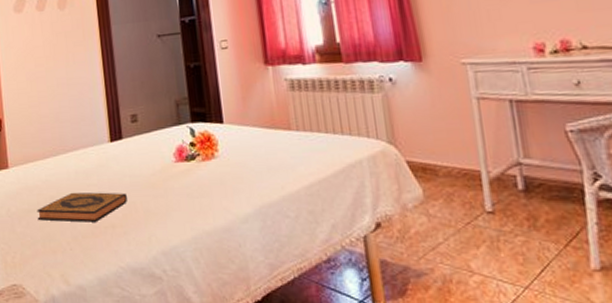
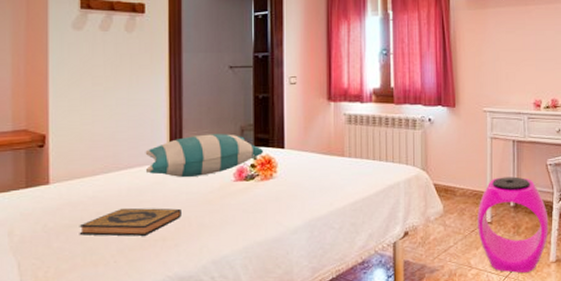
pillow: none [87,109,201,159] -> present [145,134,263,177]
stool: none [471,149,584,283] -> present [478,176,549,273]

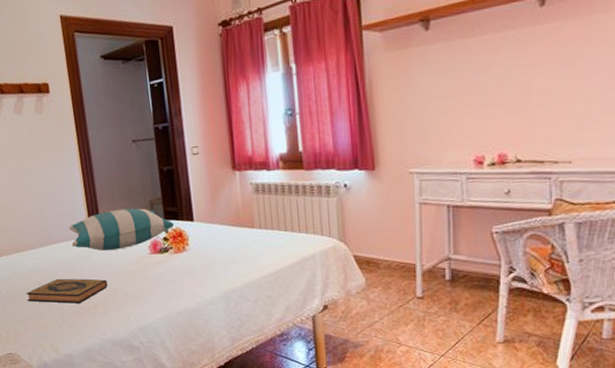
stool: present [478,176,549,273] -> none [406,247,494,352]

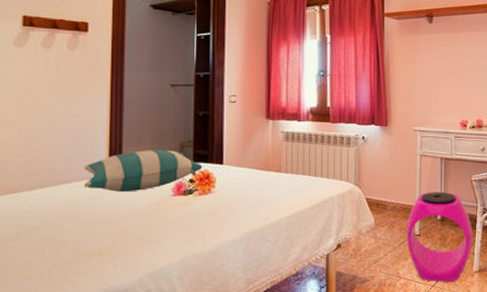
hardback book: present [26,278,108,304] -> none [13,222,119,250]
stool: none [406,247,494,352] -> present [407,191,473,282]

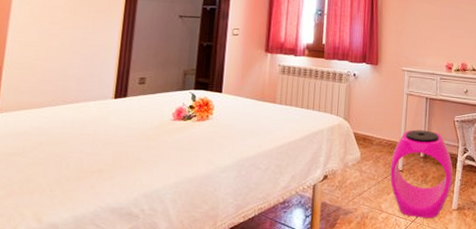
pillow: present [83,150,202,192] -> none [90,75,202,114]

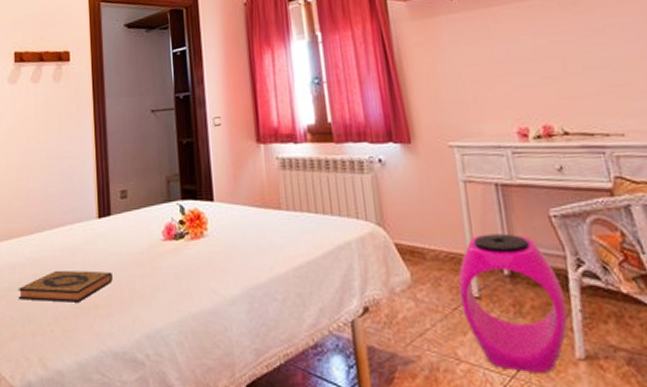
hardback book: none [19,139,120,167] -> present [18,270,113,303]

